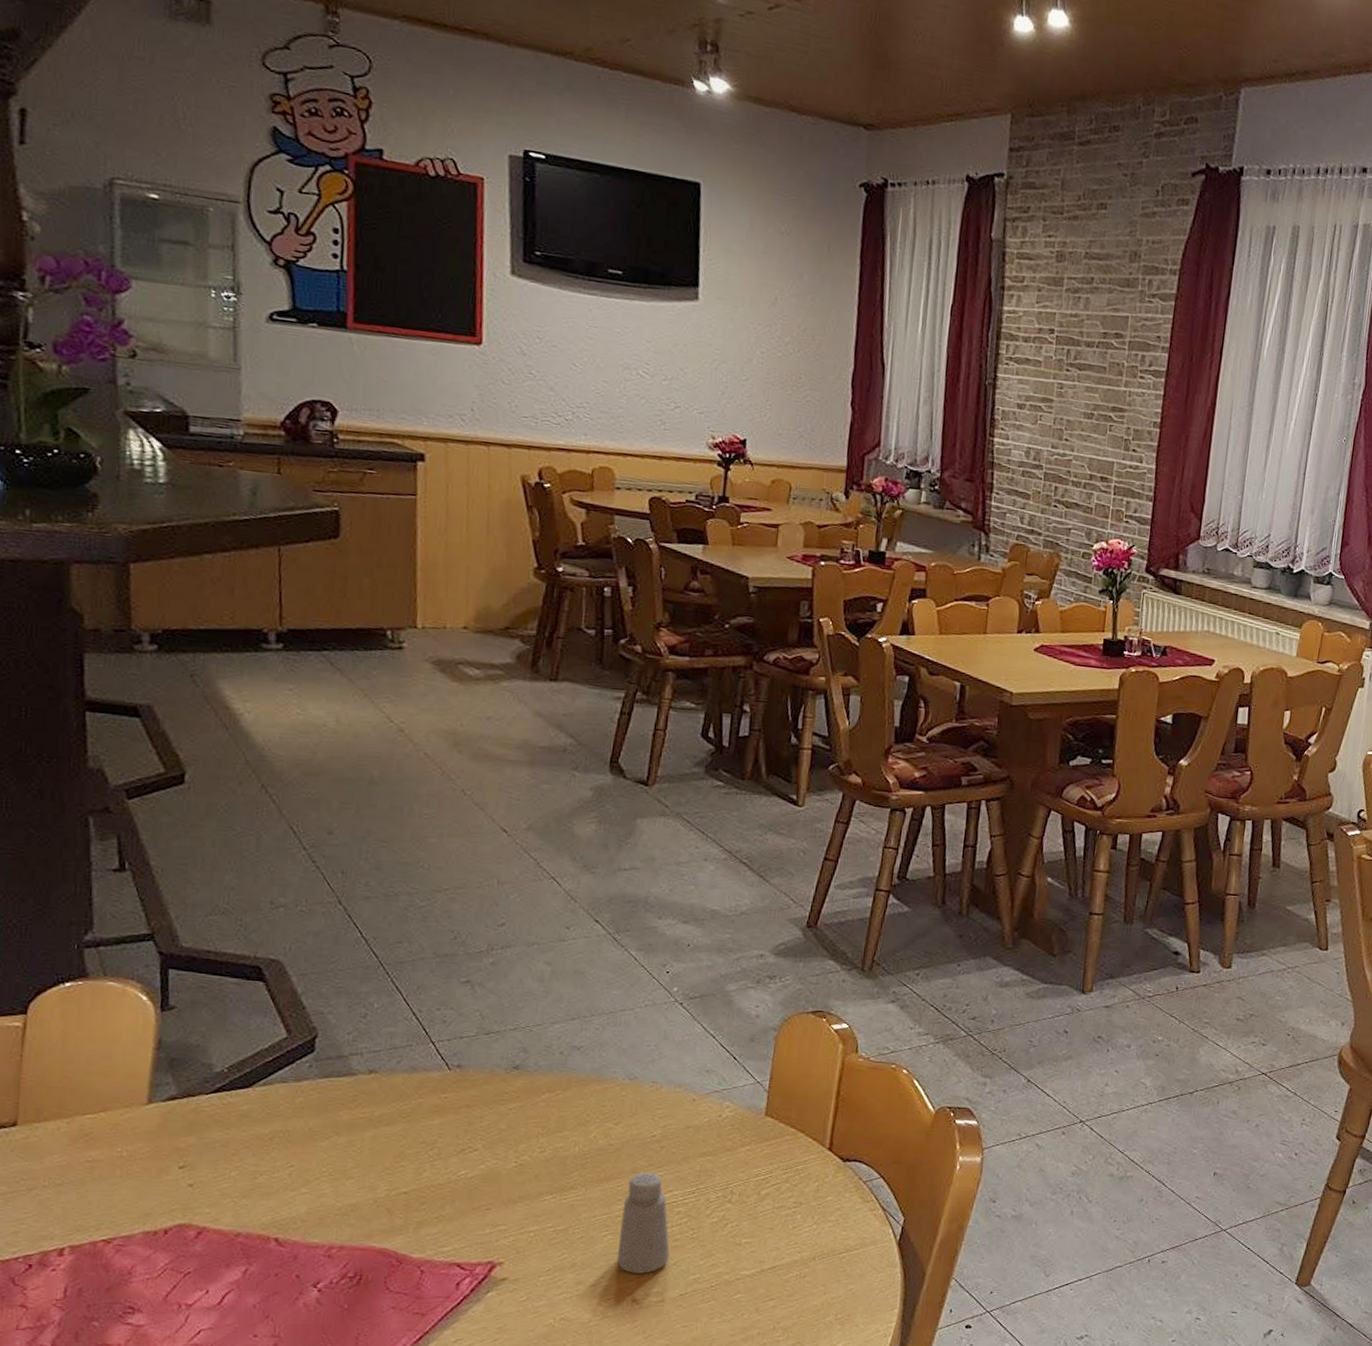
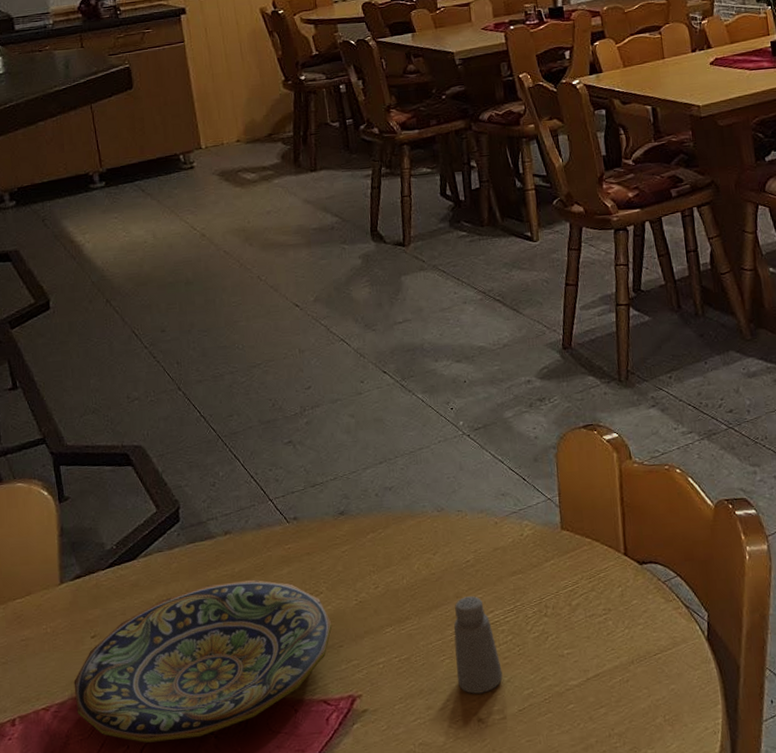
plate: none [147,1126,483,1290] -> present [73,579,333,743]

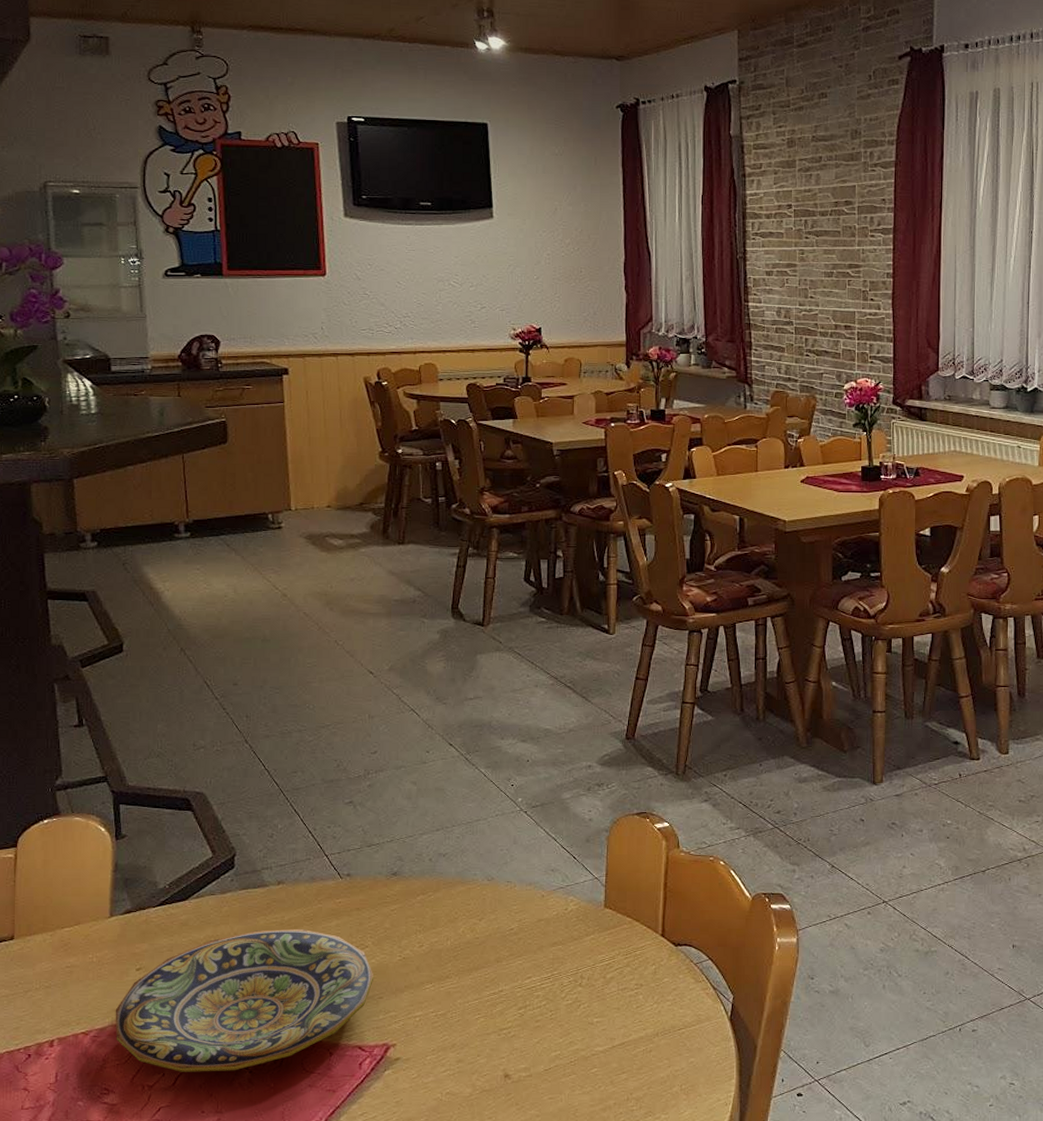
saltshaker: present [453,596,503,694] -> none [489,962,533,1052]

